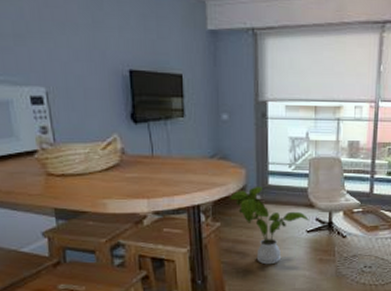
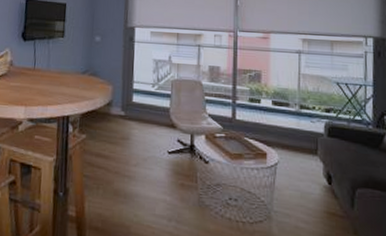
house plant: present [230,185,310,265] -> none [96,102,172,184]

